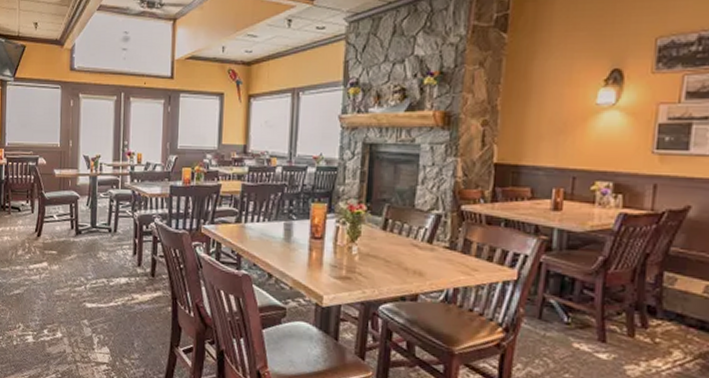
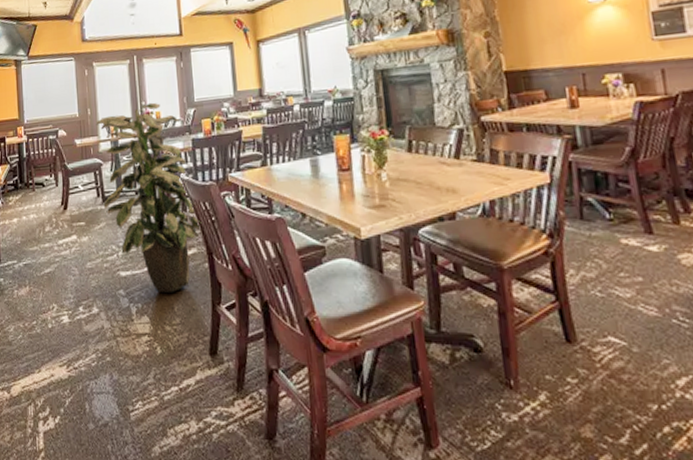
indoor plant: none [76,143,170,330] -> present [96,102,202,294]

